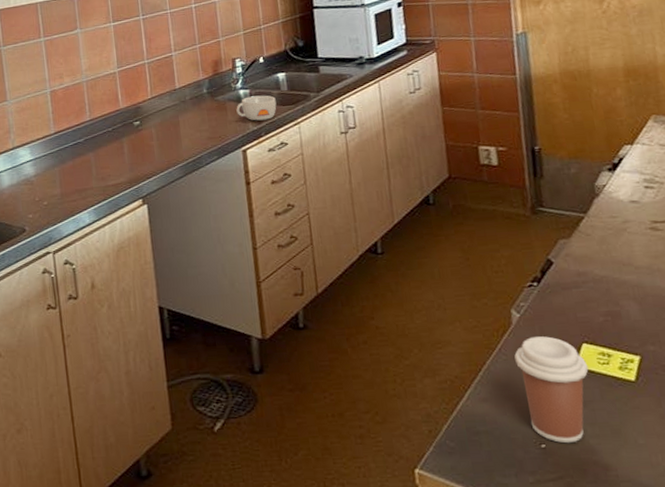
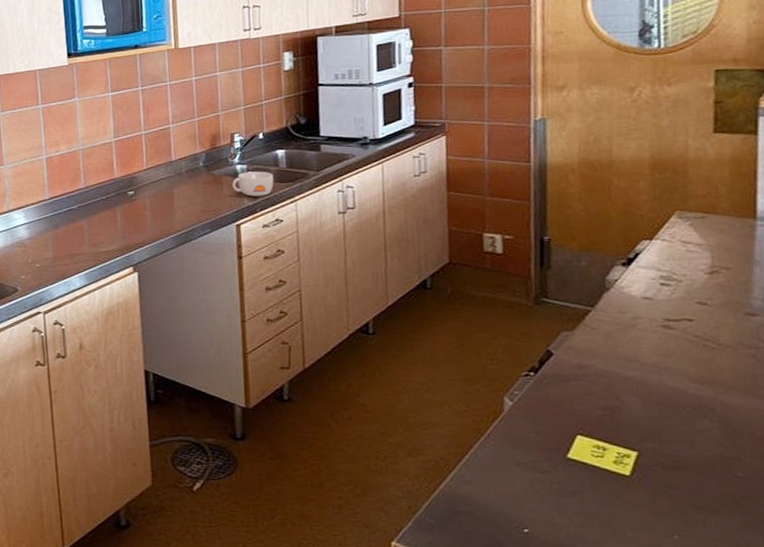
coffee cup: present [514,336,589,444] -> none [503,425,581,531]

